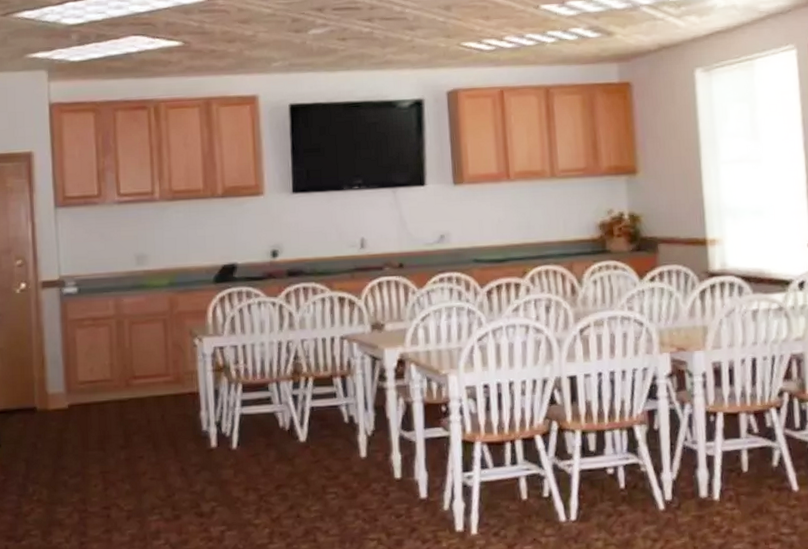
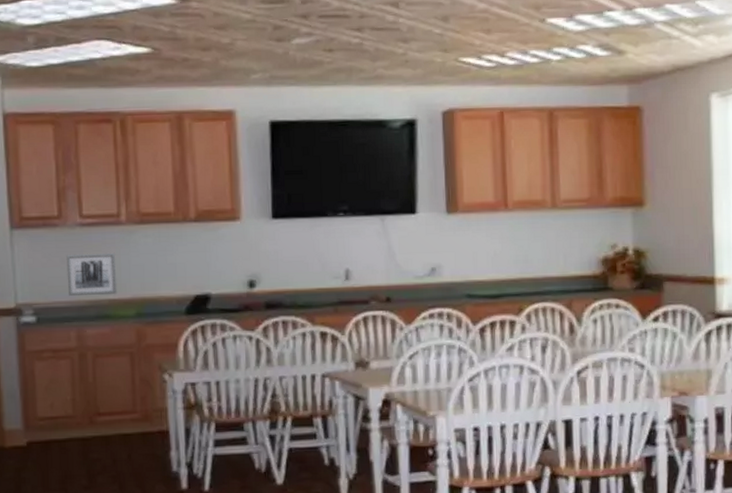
wall art: none [105,228,152,268] -> present [66,253,118,296]

